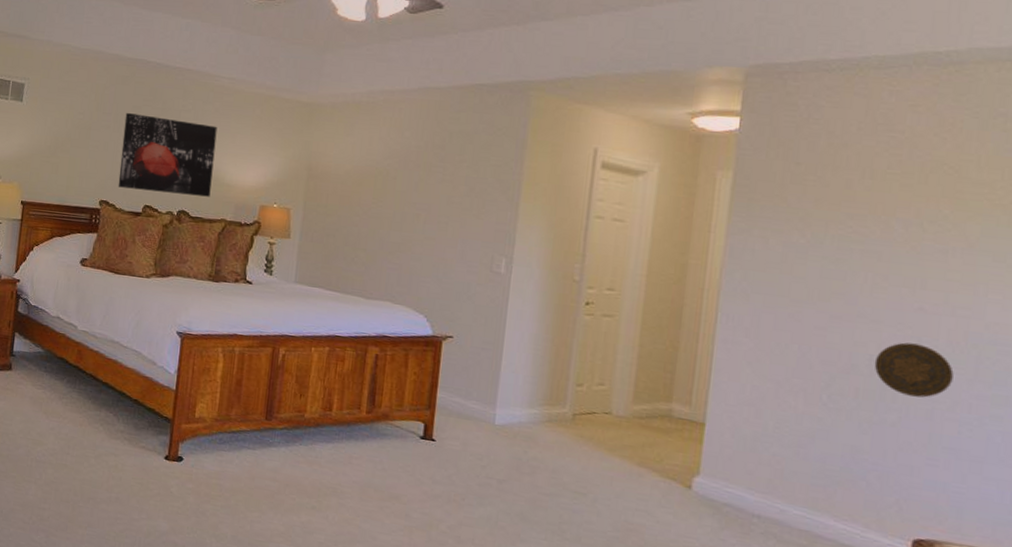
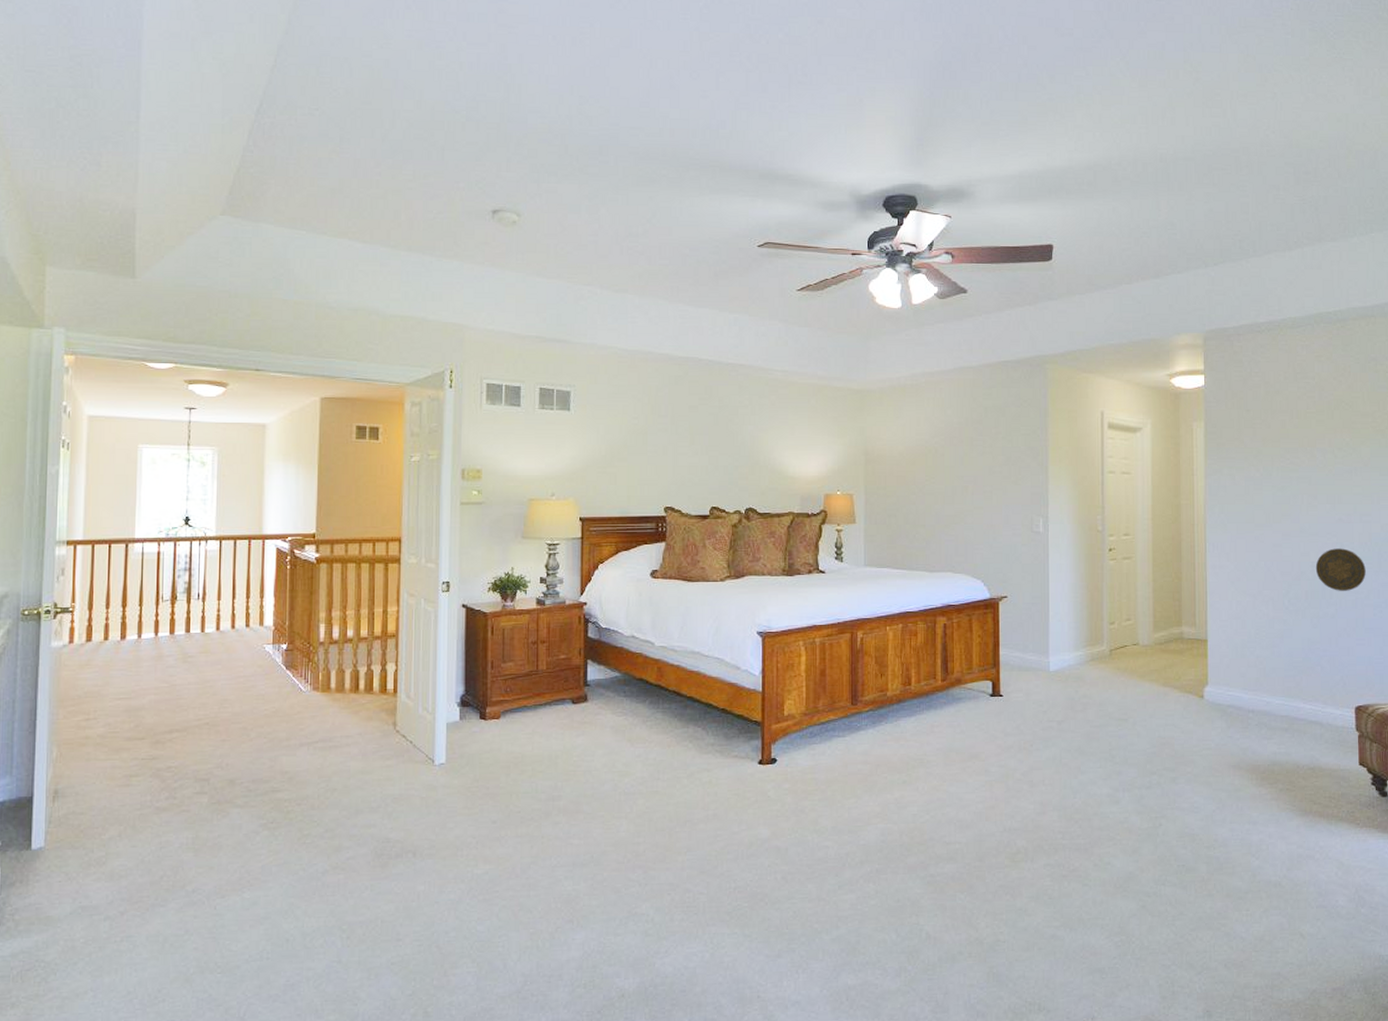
wall art: present [118,112,218,197] -> none [682,413,776,492]

